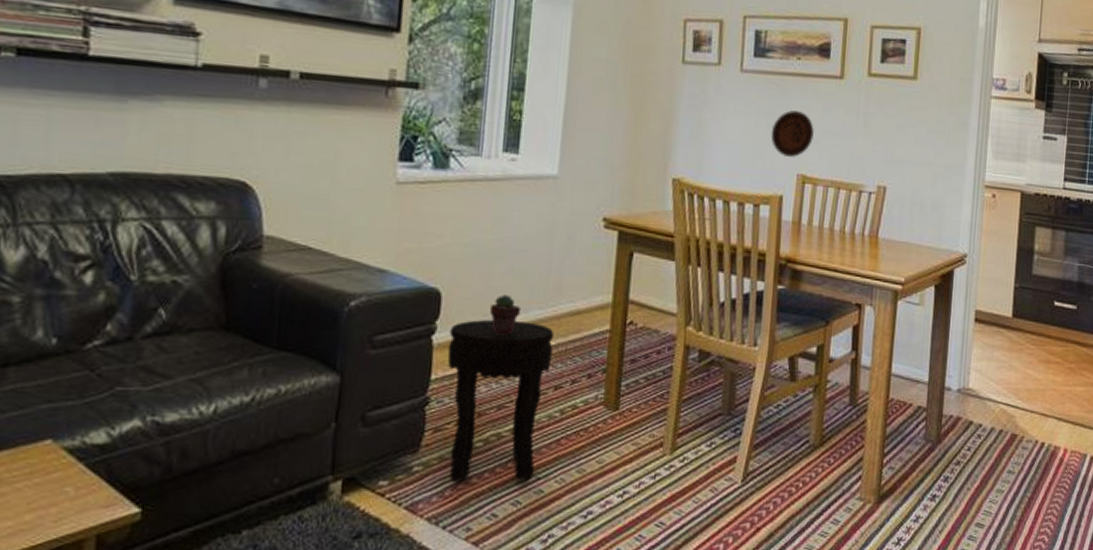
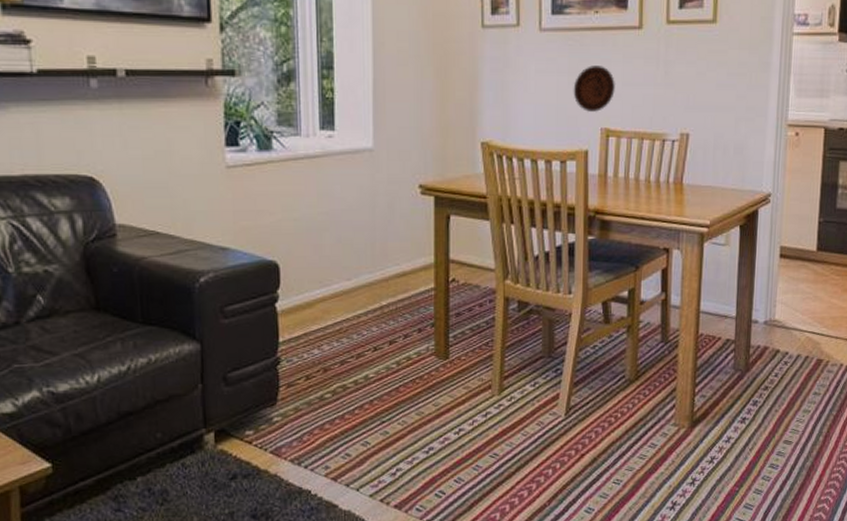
side table: present [447,320,555,483] -> none [290,285,385,429]
potted succulent: present [489,294,522,335] -> none [323,262,353,299]

